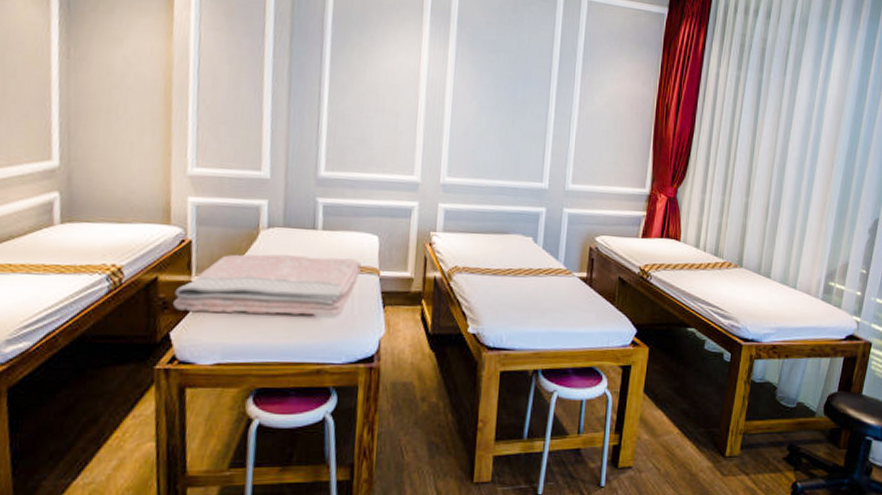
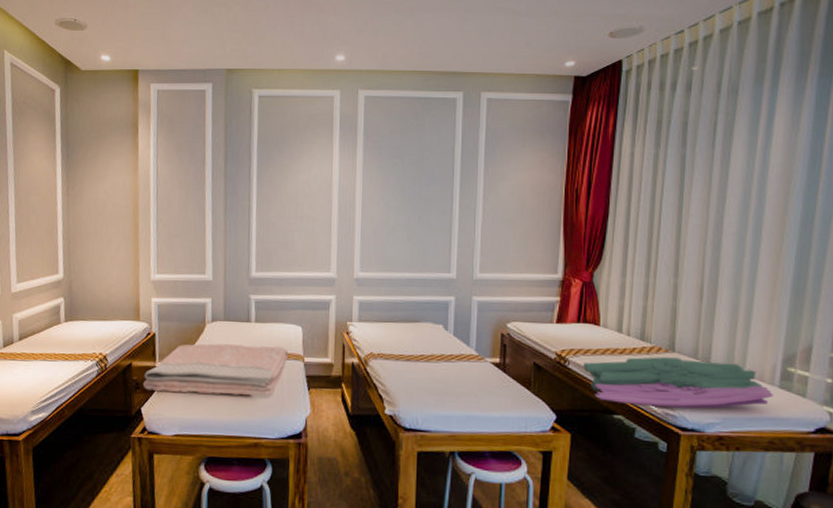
towel: none [664,272,817,321] -> present [583,357,774,409]

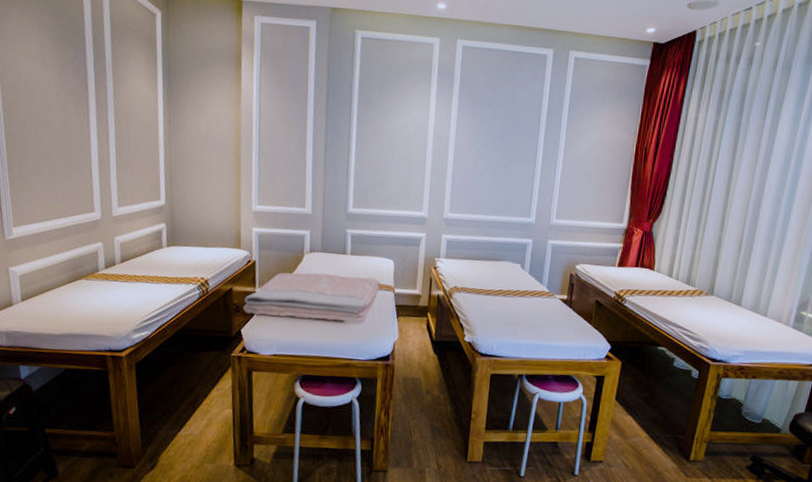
towel: present [583,357,774,409] -> none [637,298,787,344]

